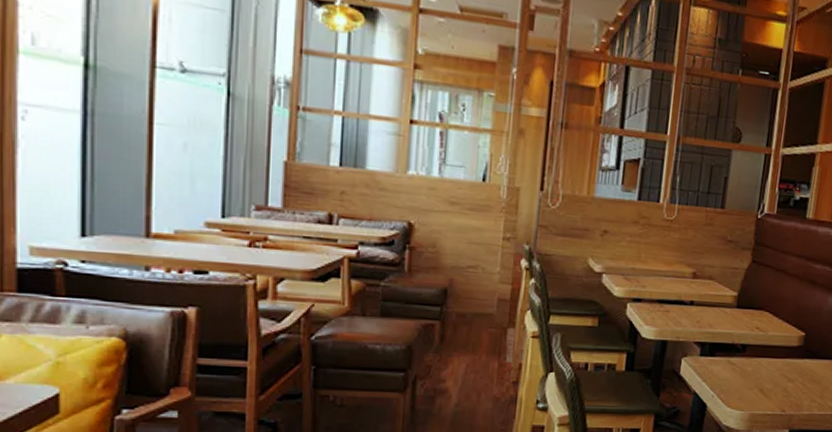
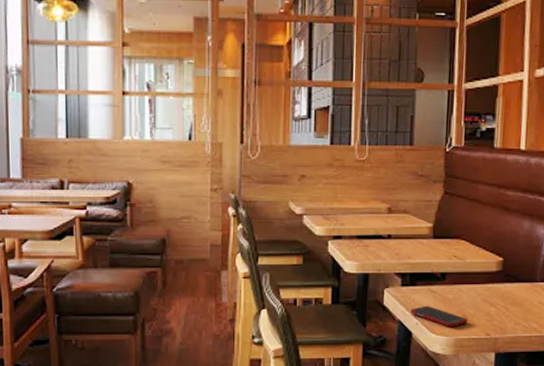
cell phone: none [706,377,765,402] -> present [410,305,469,327]

